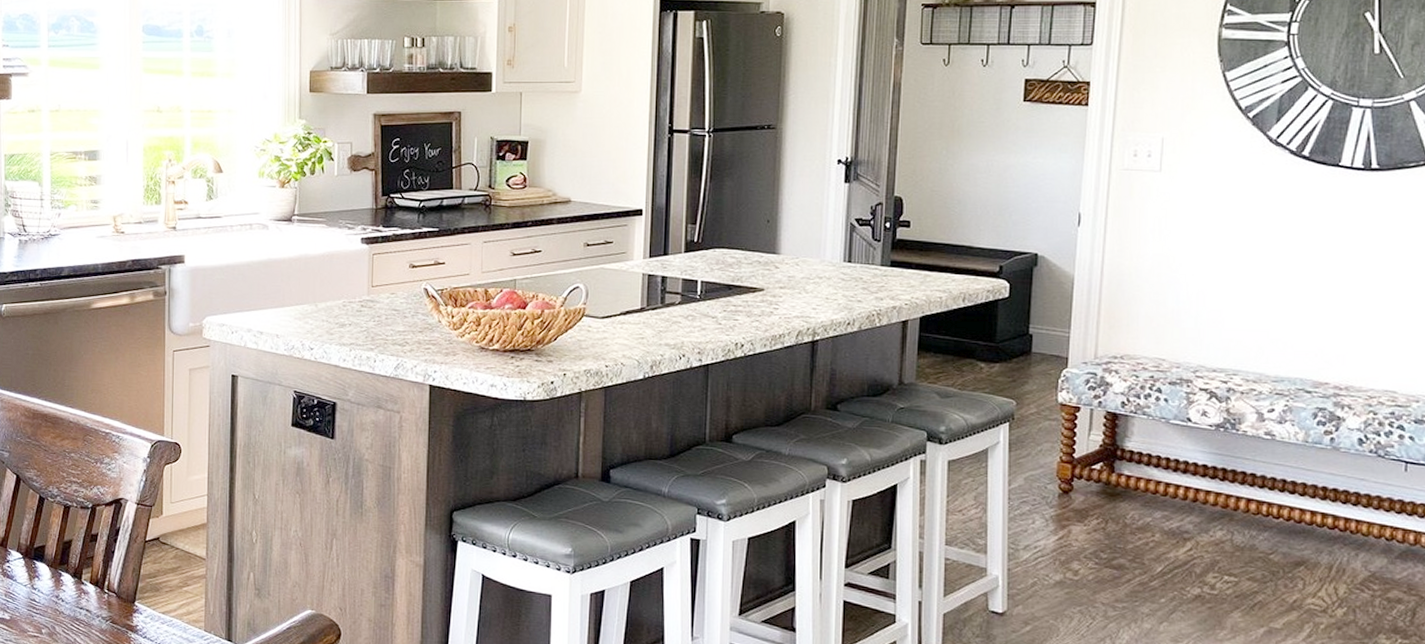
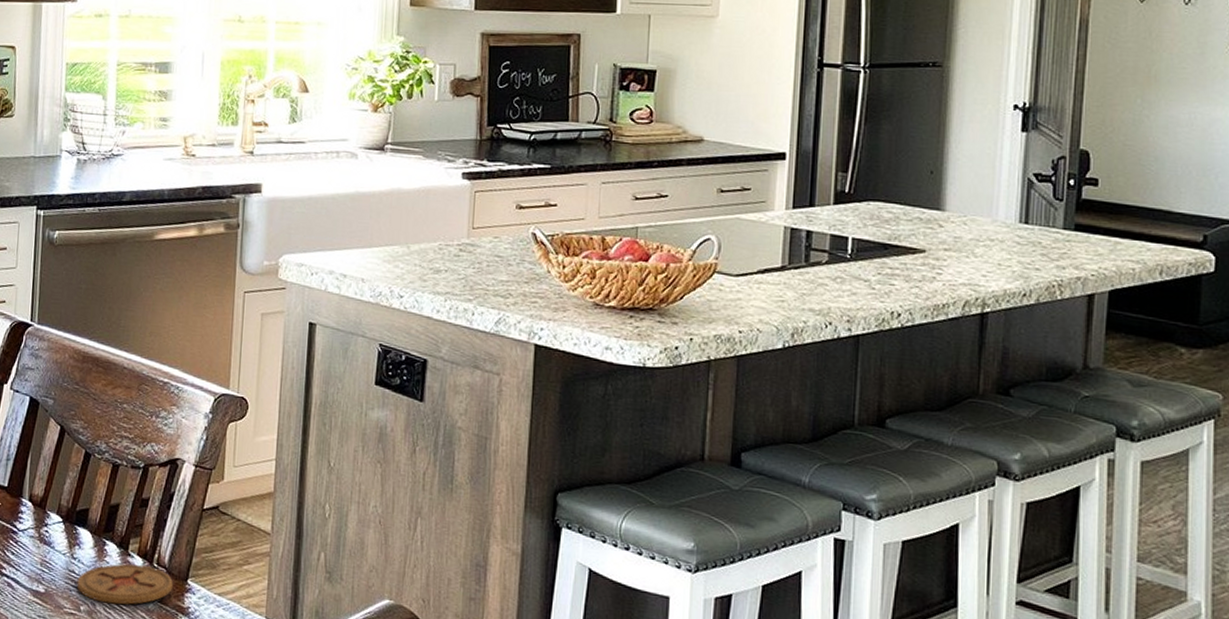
coaster: none [38,591,122,627] -> present [76,563,173,605]

